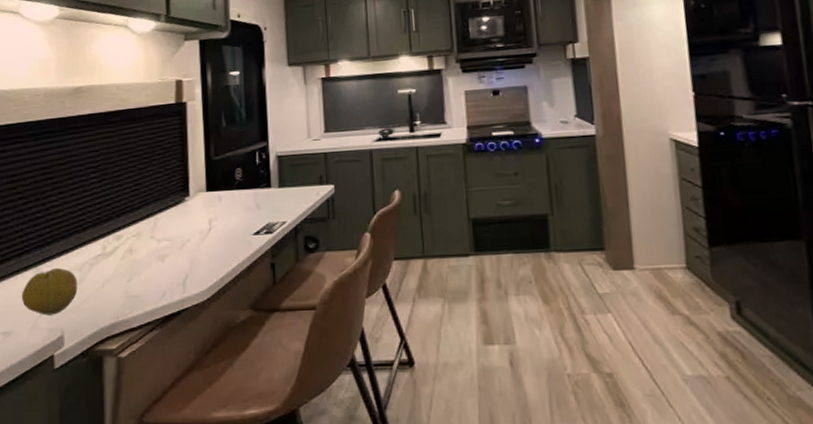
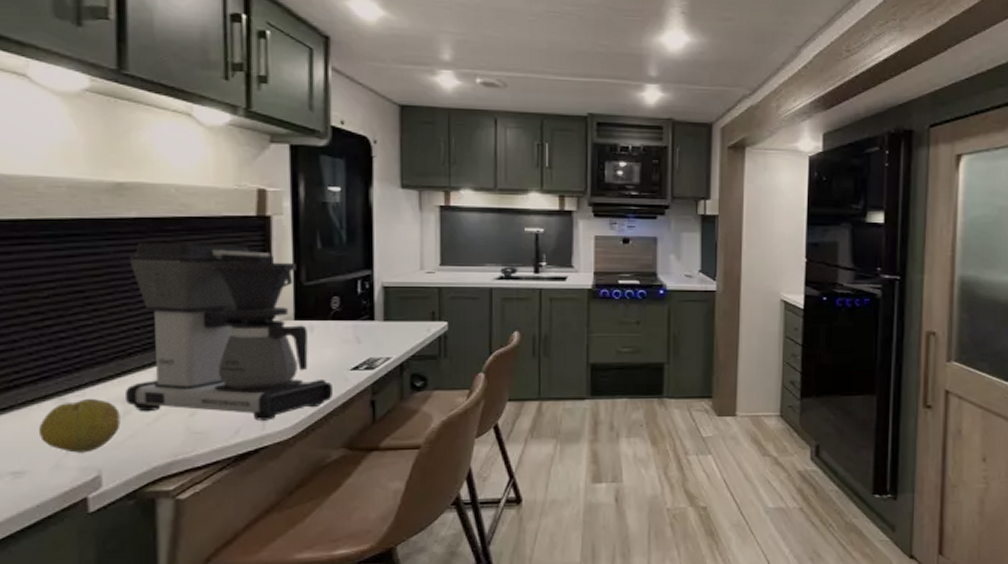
coffee maker: none [80,130,239,285] -> present [124,242,332,421]

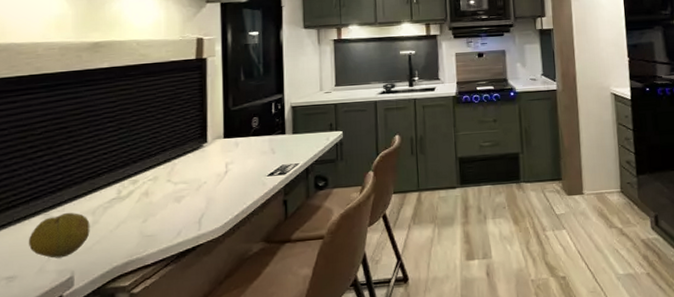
coffee maker: present [124,242,332,421] -> none [94,83,253,223]

